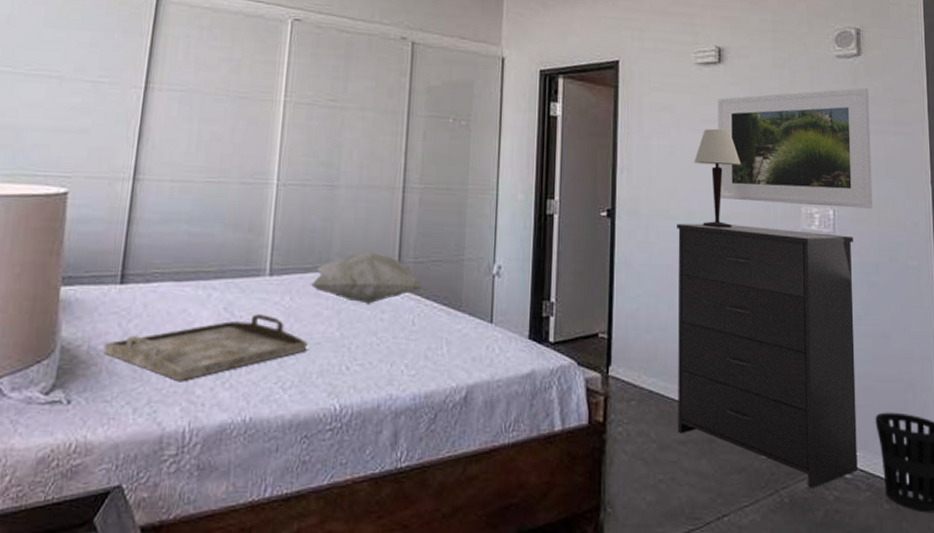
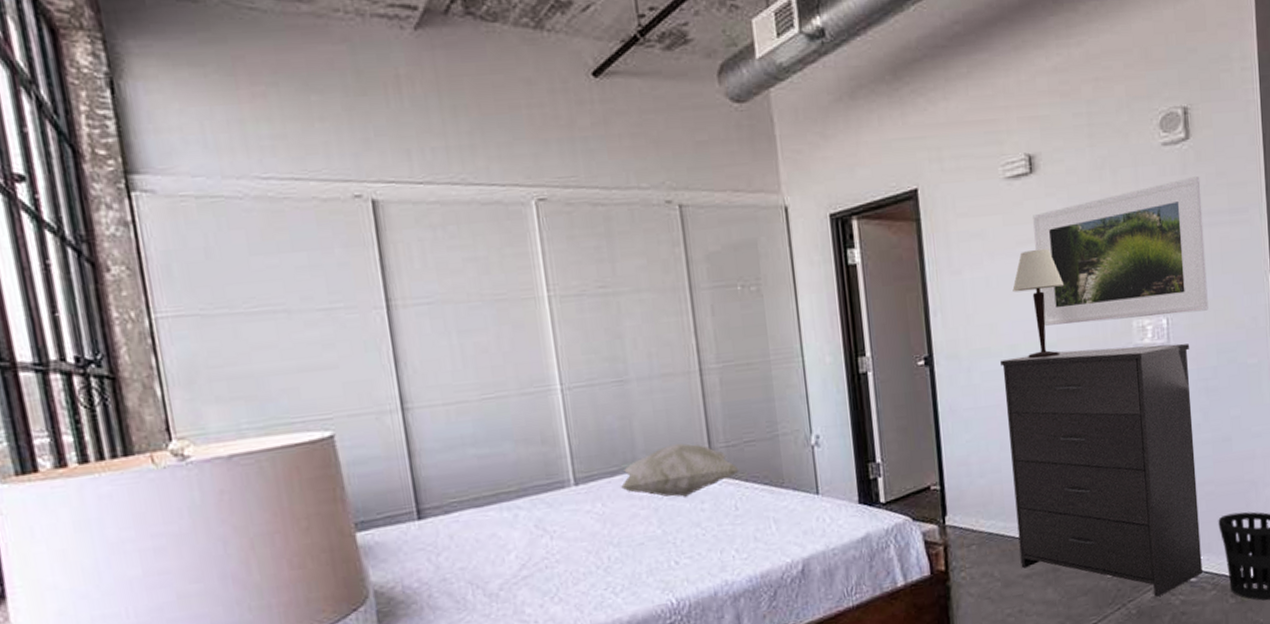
serving tray: present [103,314,308,382] -> none [418,525,631,605]

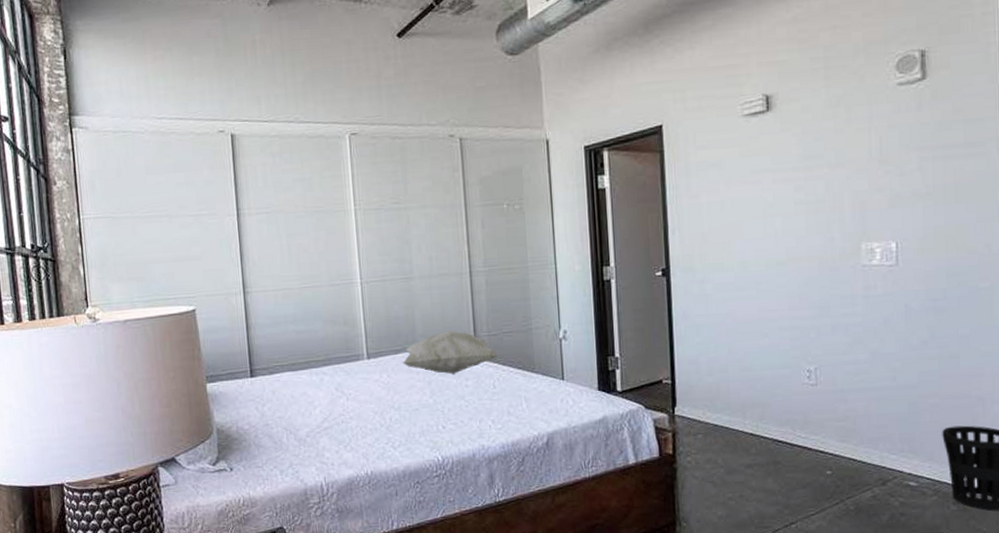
dresser: present [1000,343,1202,597] -> none [732,265,924,496]
table lamp: present [1012,248,1065,358] -> none [746,177,796,274]
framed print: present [1033,176,1209,326] -> none [768,113,940,246]

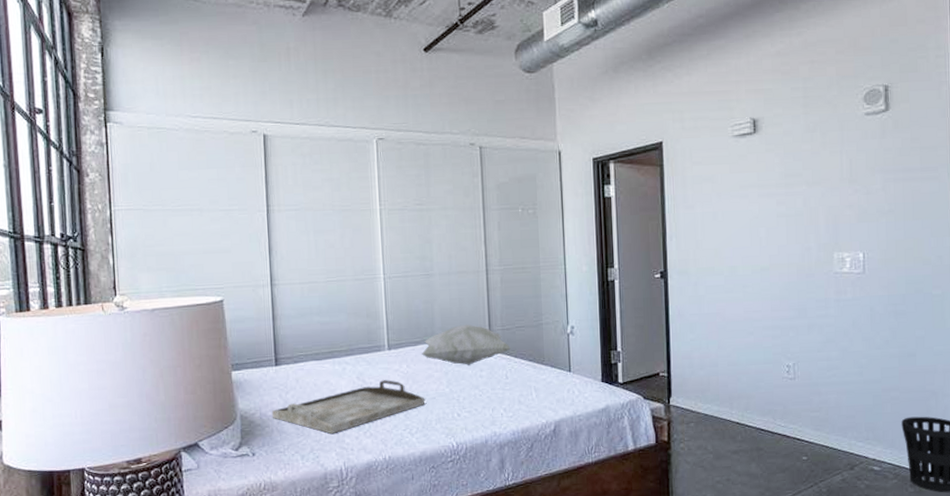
serving tray: none [248,390,408,449] -> present [271,380,426,435]

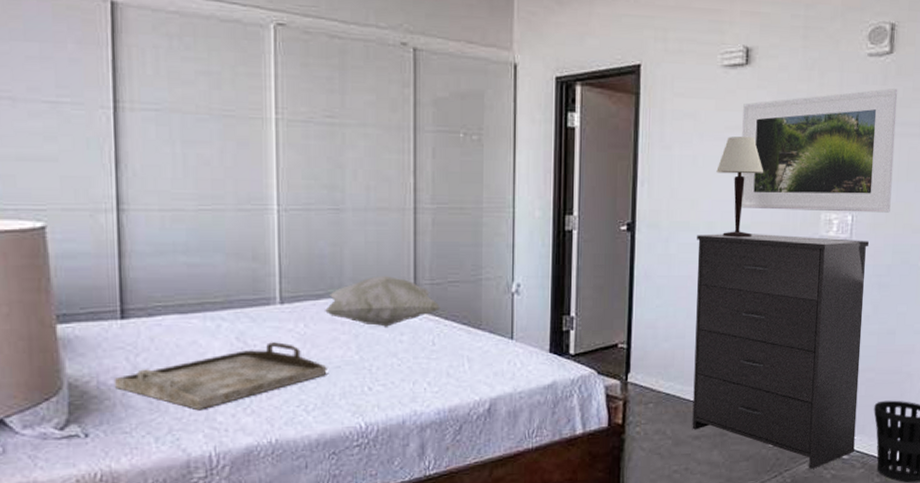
dresser: none [722,273,886,480] -> present [692,233,869,469]
table lamp: none [735,192,778,278] -> present [716,136,764,238]
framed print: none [754,141,900,253] -> present [740,88,898,213]

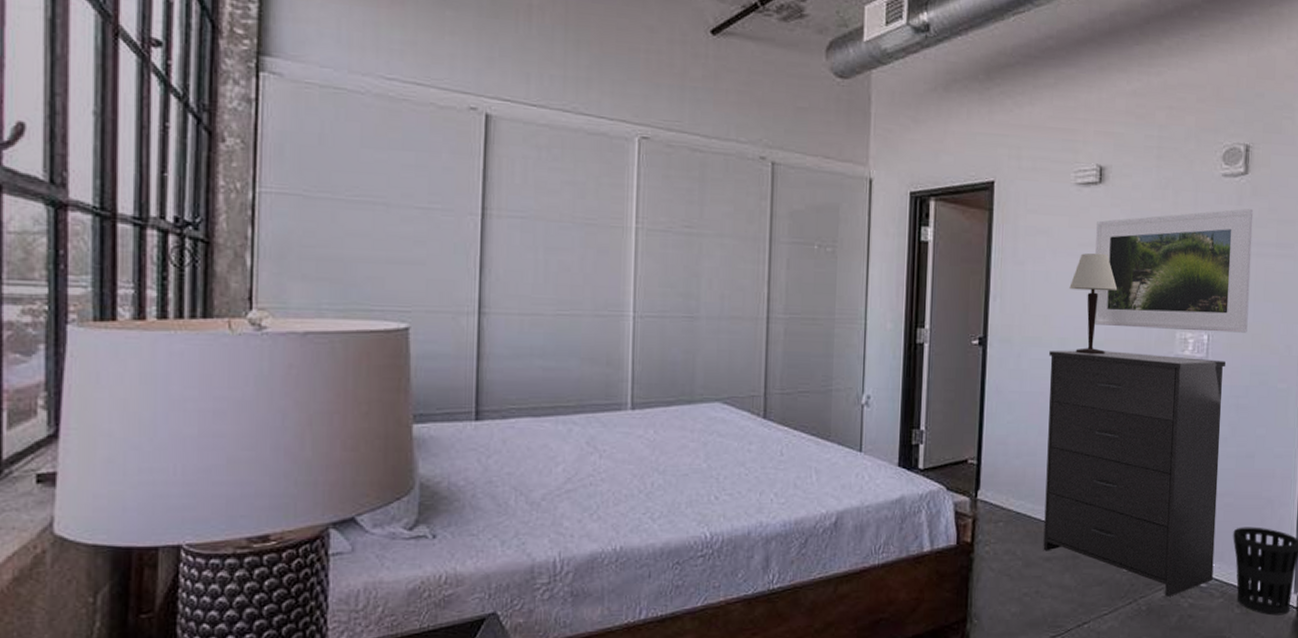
serving tray: present [113,342,327,411] -> none [464,448,675,515]
decorative pillow: present [325,275,440,327] -> none [675,383,790,436]

